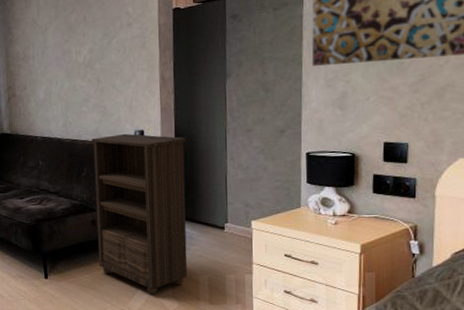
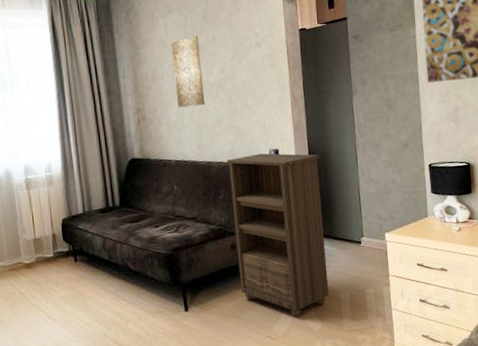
wall art: none [42,15,73,87] -> present [171,35,205,108]

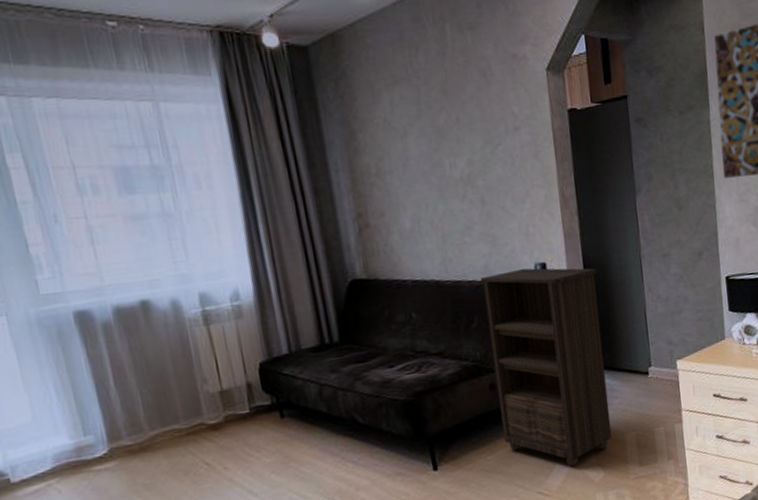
wall art: present [171,35,205,108] -> none [399,115,450,212]

